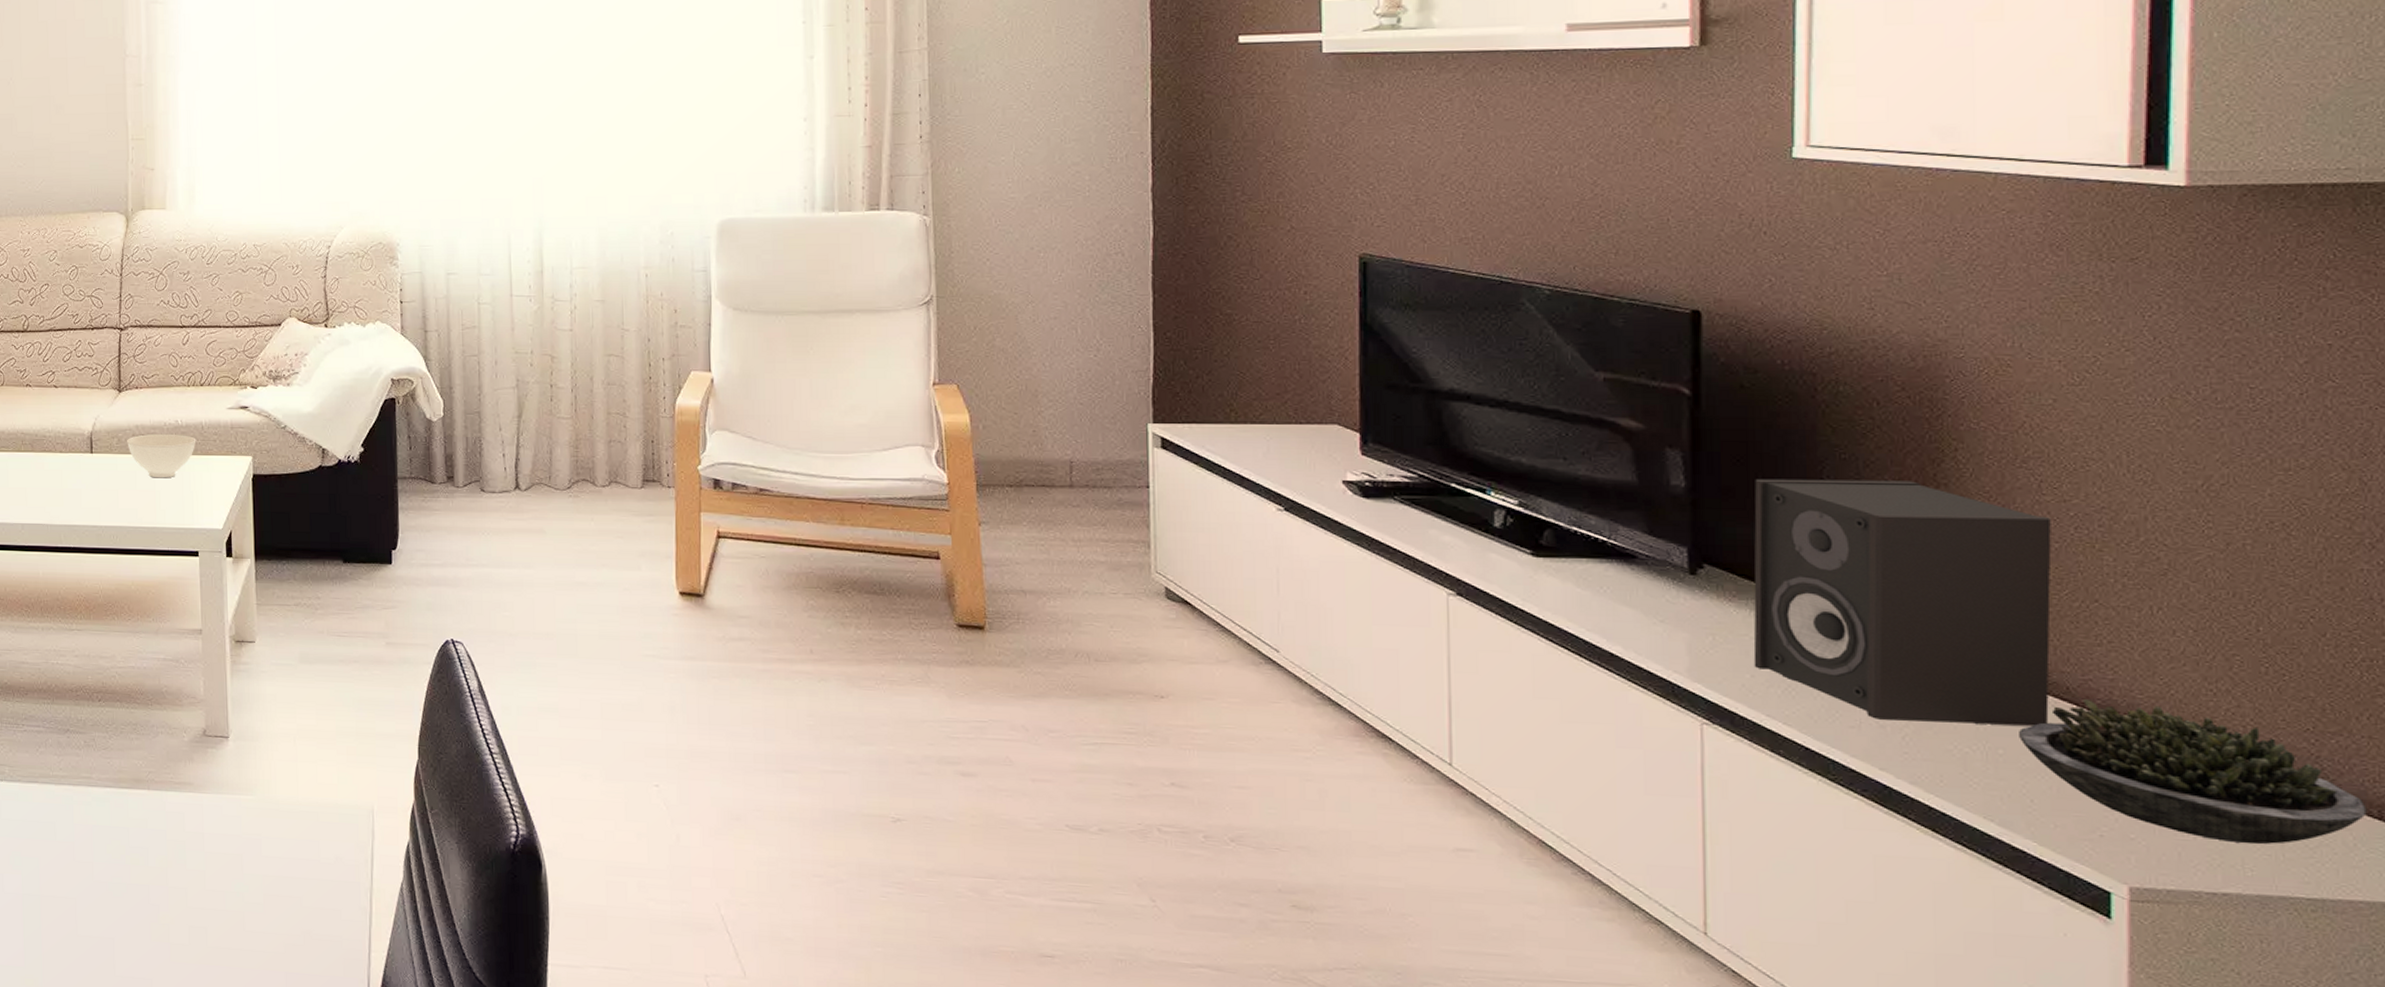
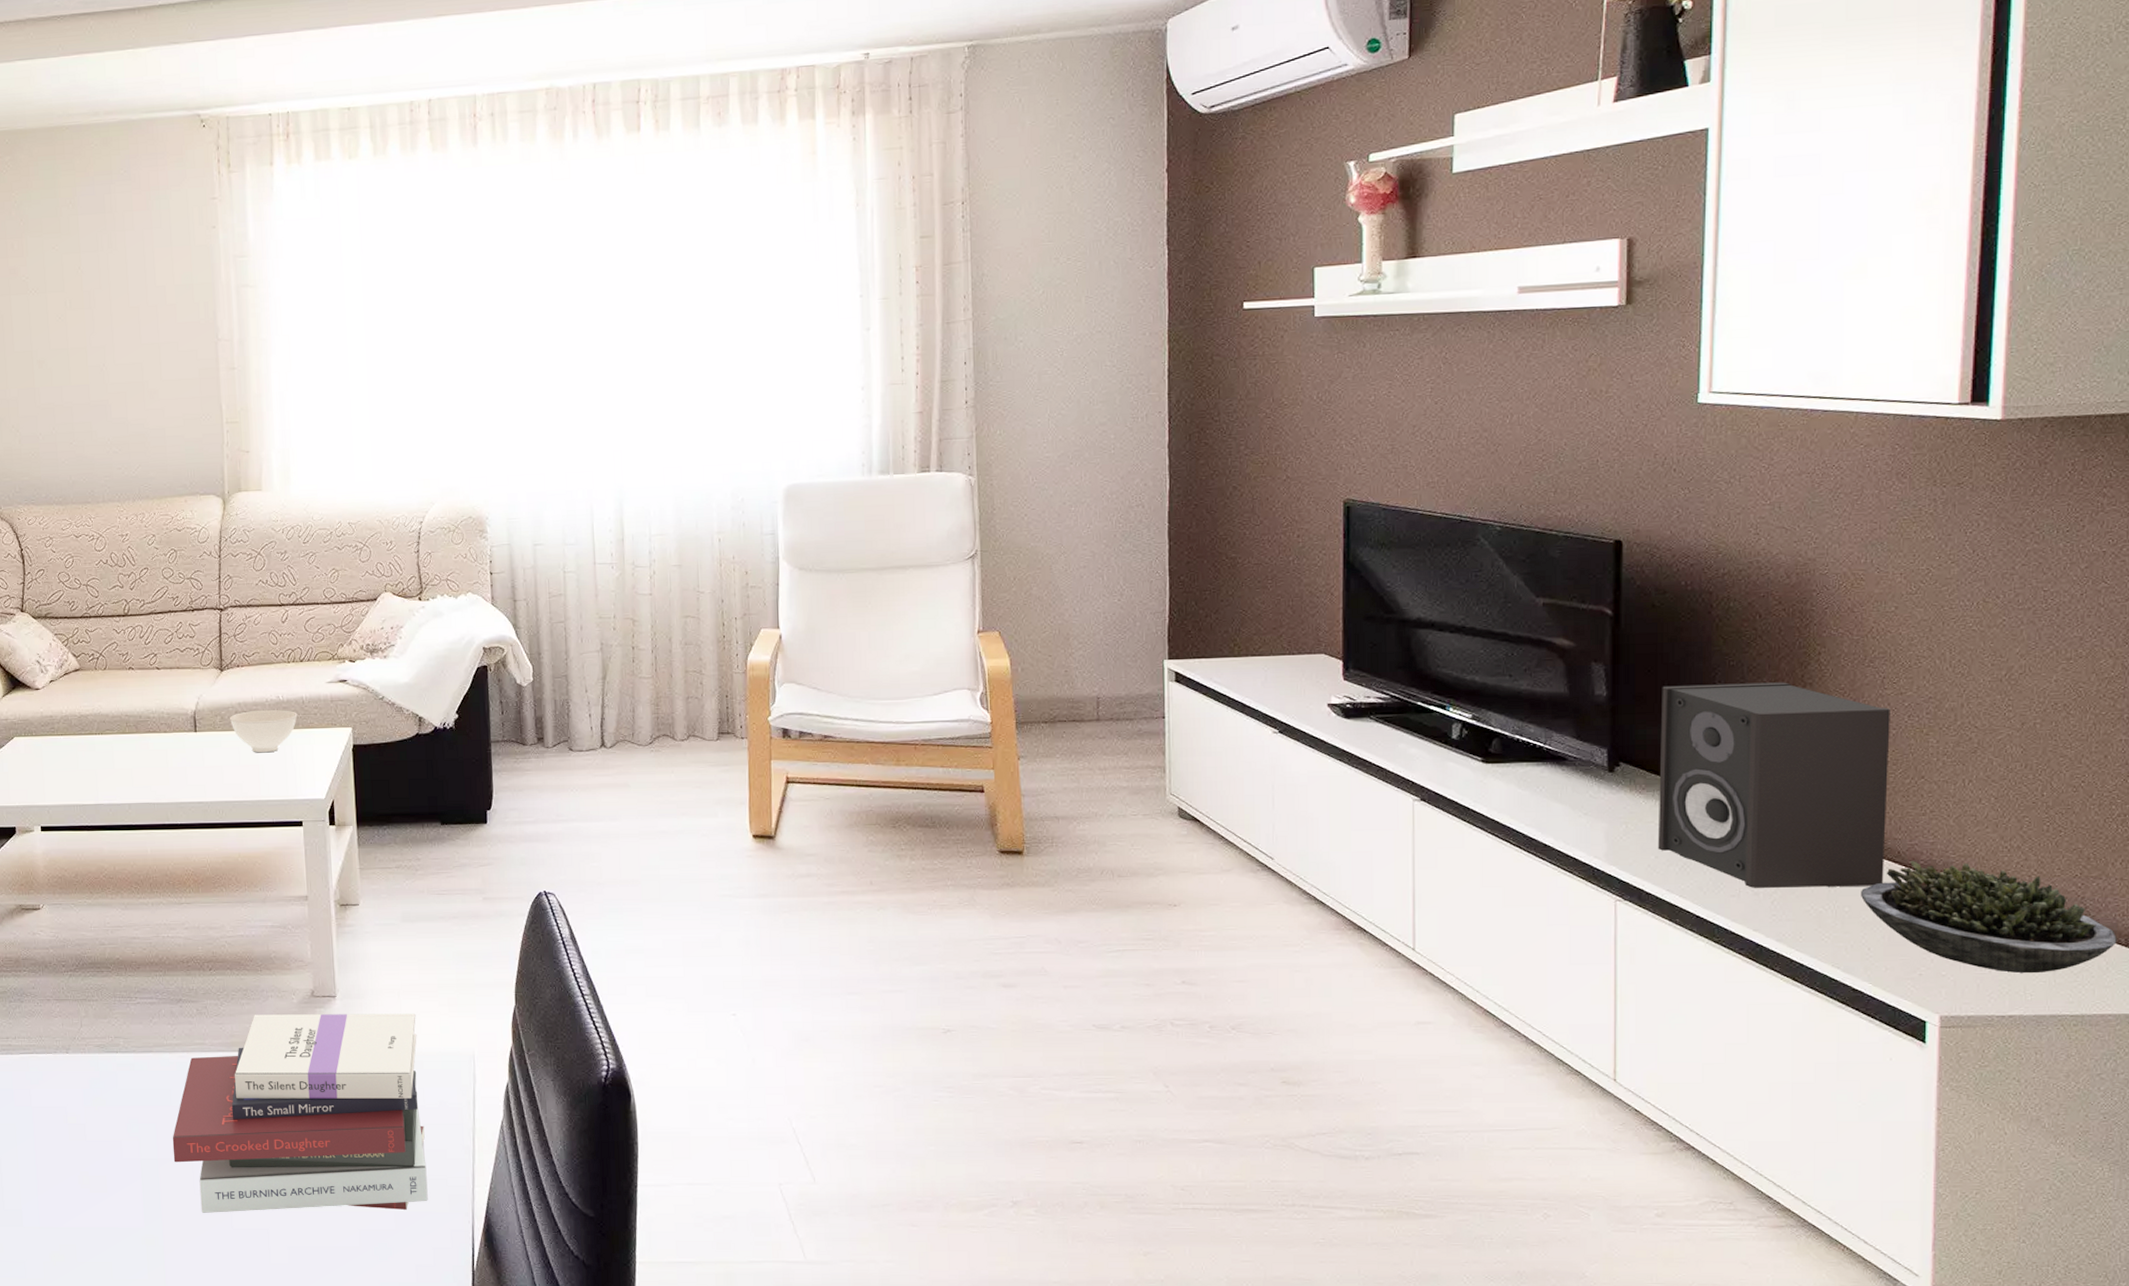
books: none [55,751,321,970] -> present [172,1013,428,1213]

